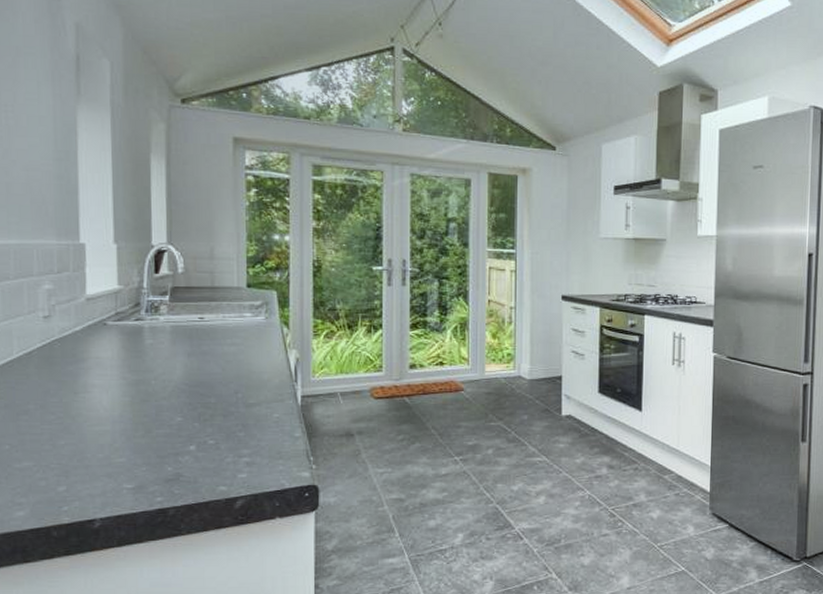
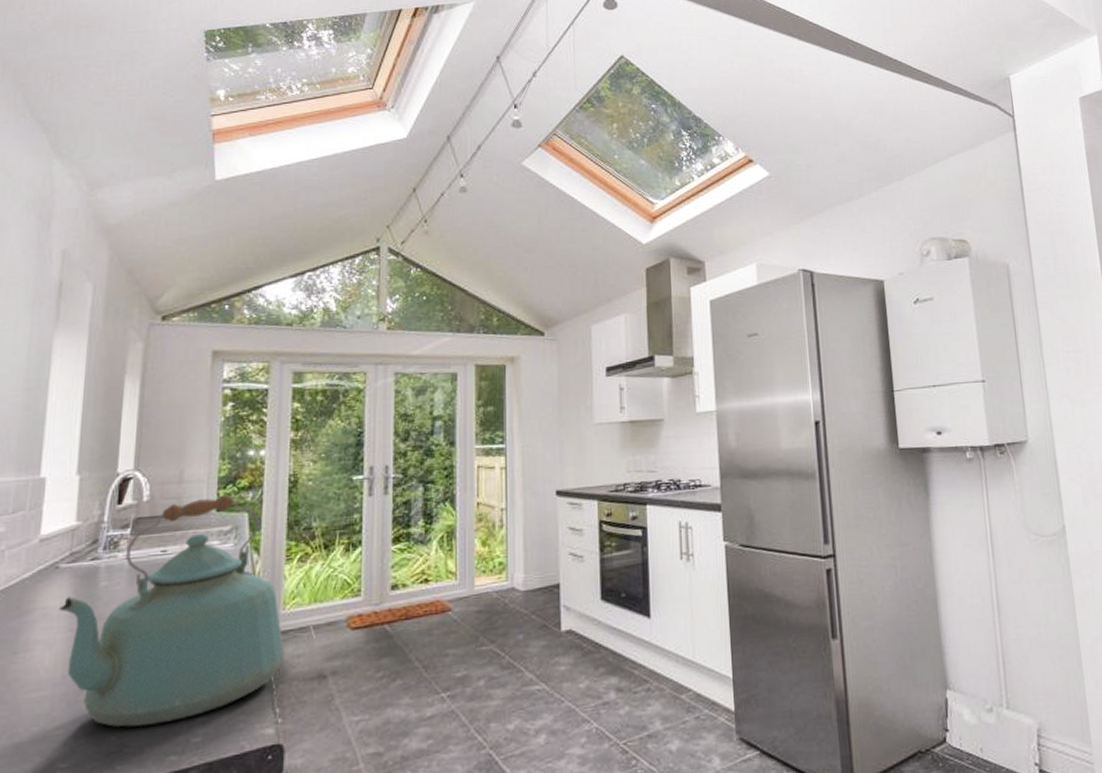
kettle: none [110,273,316,461] -> present [58,495,285,727]

